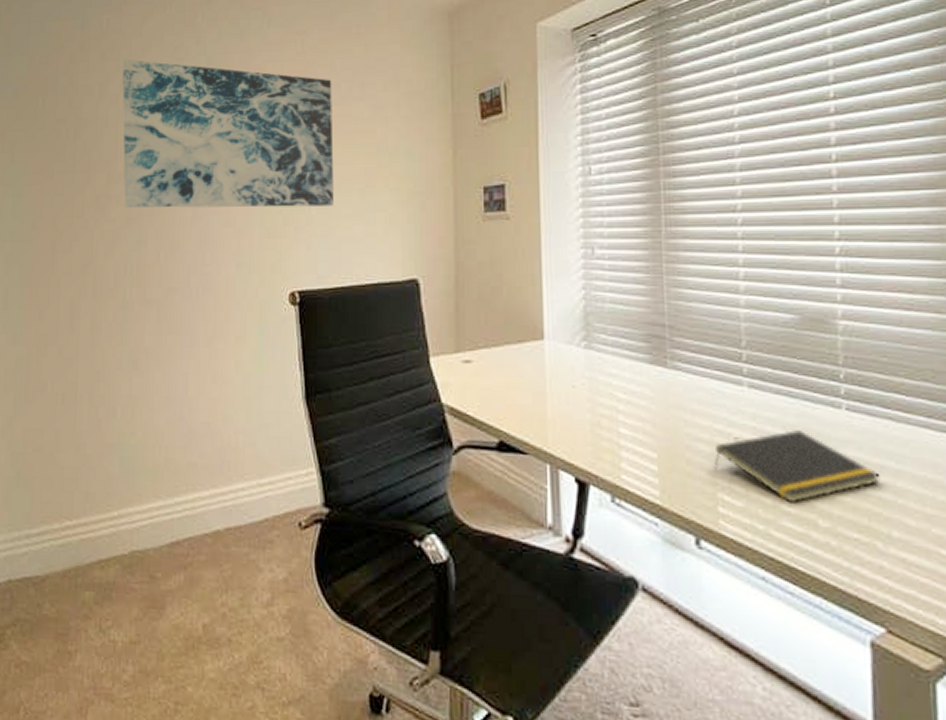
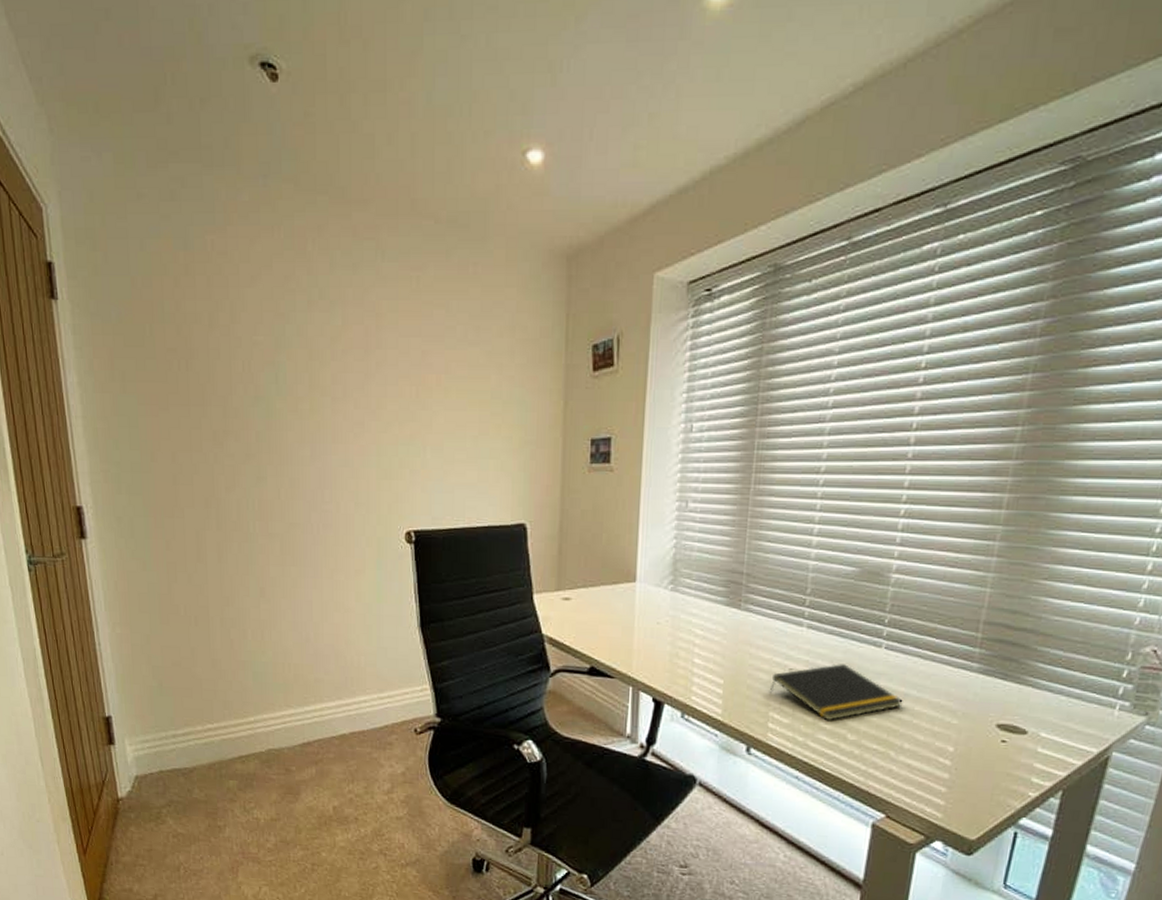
wall art: present [122,59,334,208] -> none [230,286,448,451]

